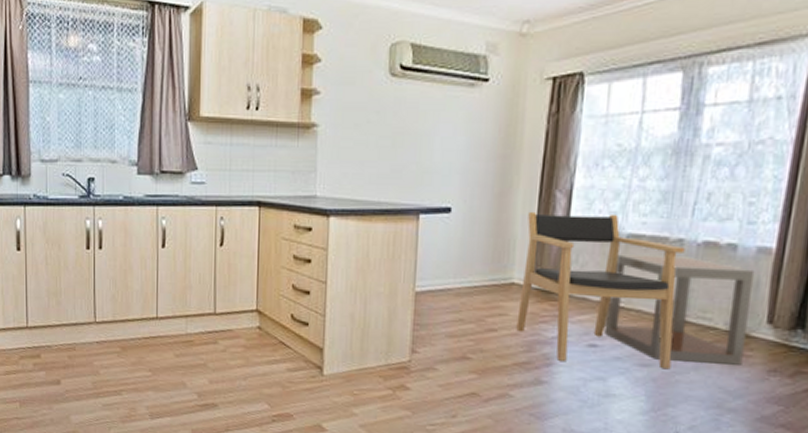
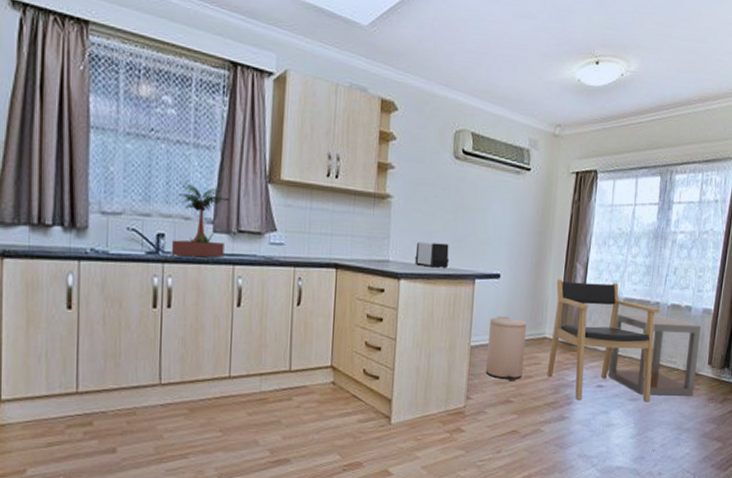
potted plant: none [102,128,151,200] -> present [172,184,229,258]
toaster: none [346,174,387,204] -> present [415,242,450,269]
pedal bin: none [434,256,487,334] -> present [485,316,527,380]

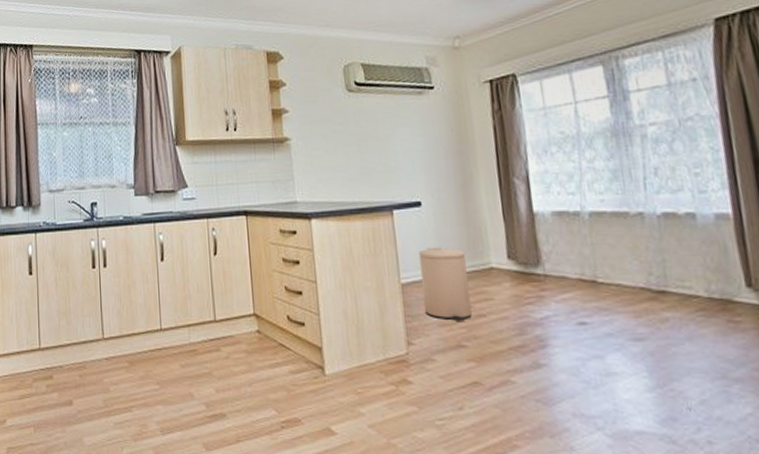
potted plant: present [172,184,229,258] -> none [103,156,145,221]
toaster: present [415,242,450,269] -> none [322,177,361,204]
armchair: present [547,279,660,402] -> none [493,195,665,342]
side table: present [608,314,702,396] -> none [584,228,735,333]

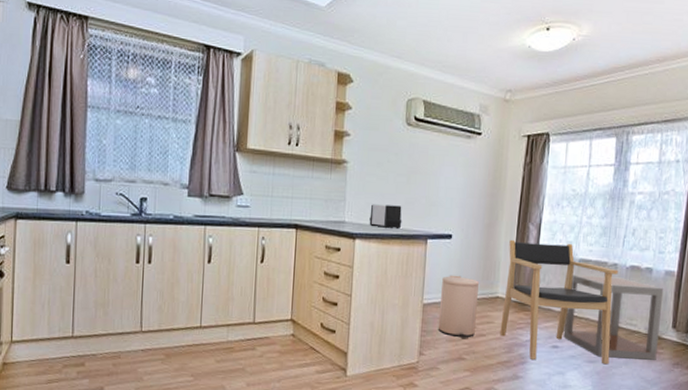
toaster: none [322,177,361,204] -> present [369,204,402,230]
armchair: none [493,195,665,342] -> present [500,239,619,365]
side table: none [584,228,735,333] -> present [563,274,664,360]

